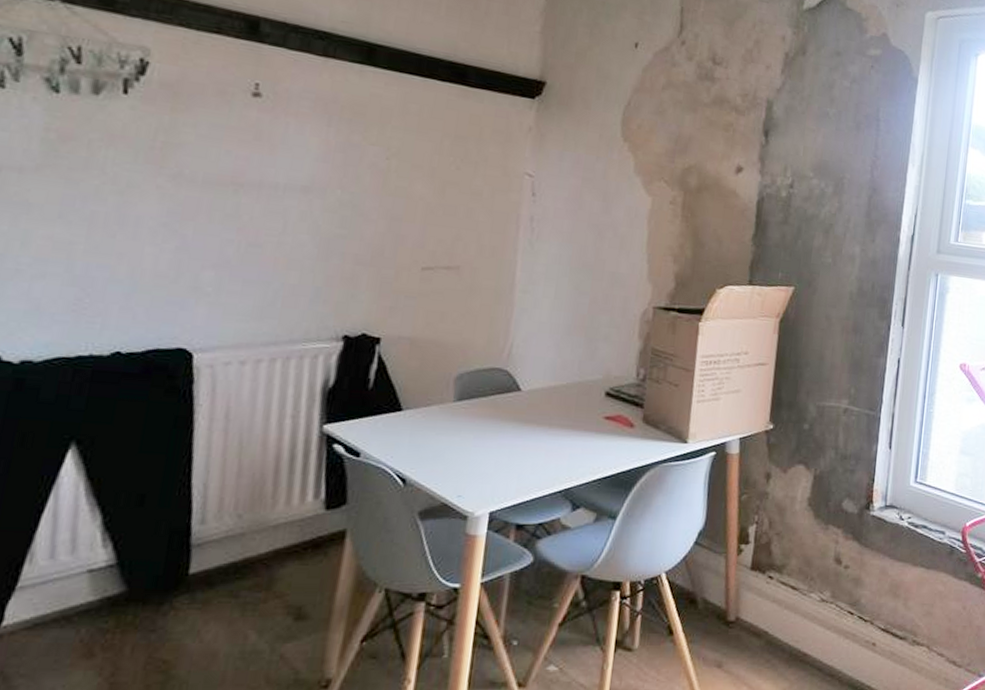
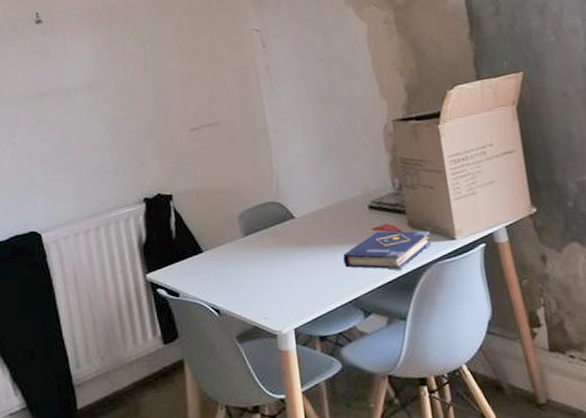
book: none [563,421,663,465] -> present [343,230,432,271]

